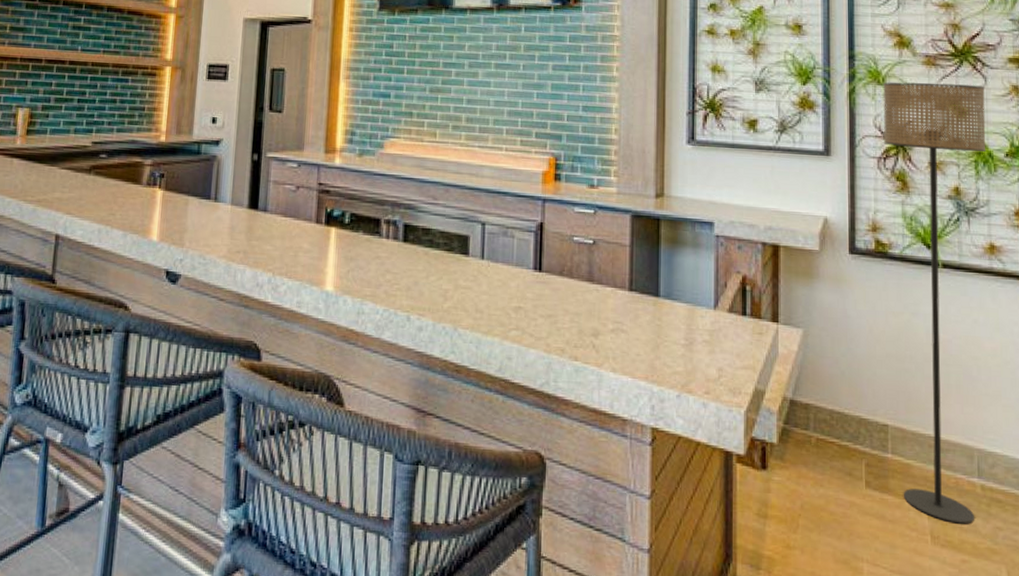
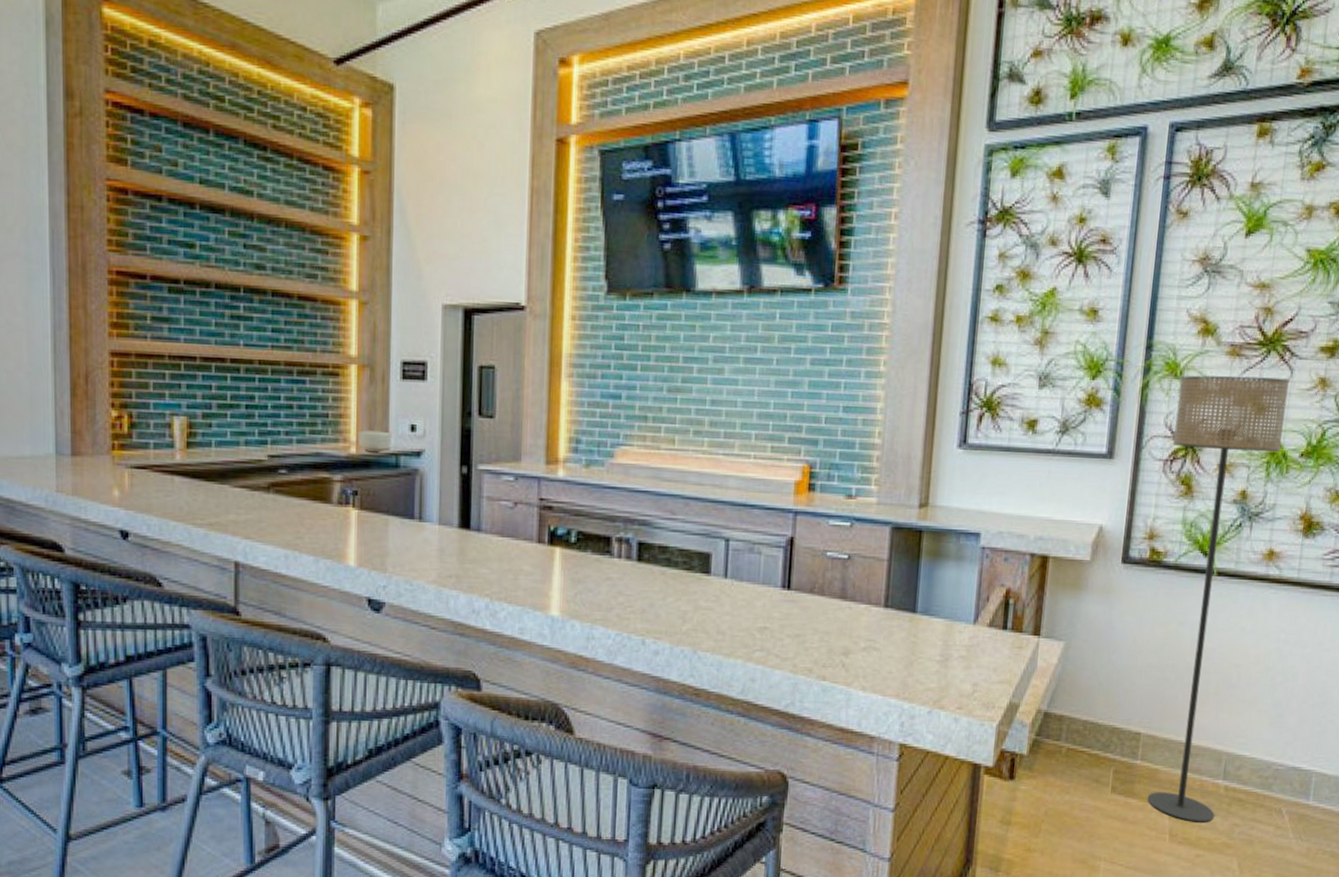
bowl: none [167,121,196,141] -> present [357,430,392,453]

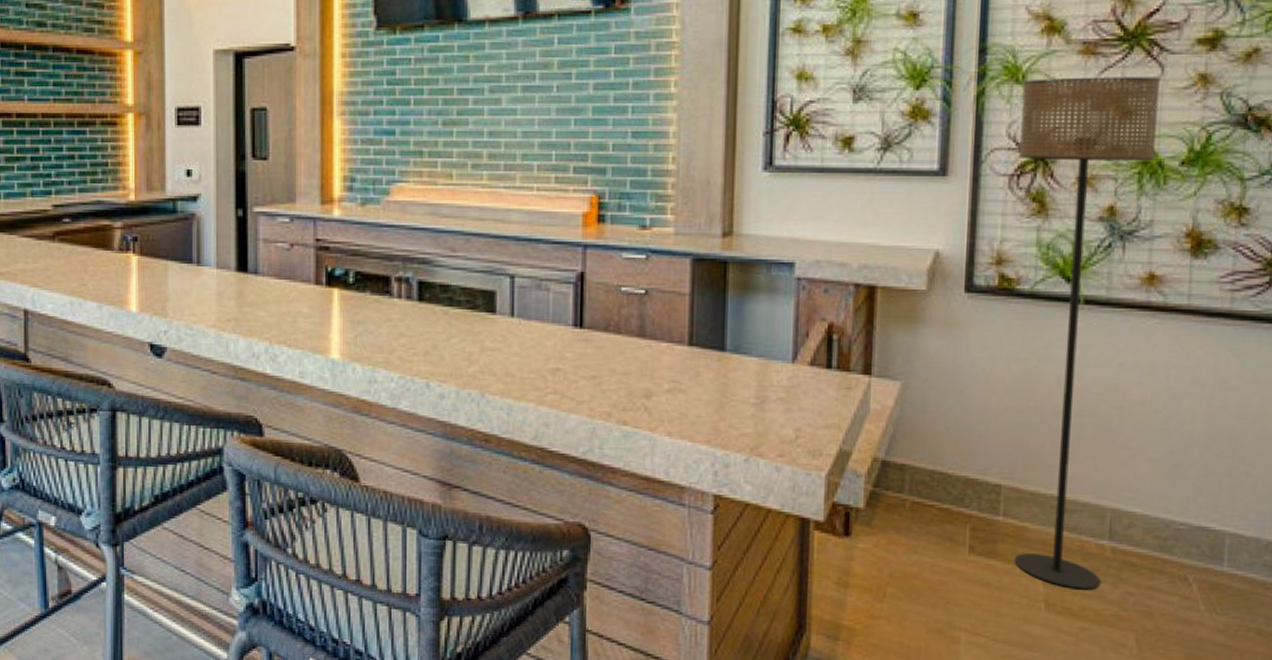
bowl: present [357,430,392,453] -> none [136,177,169,198]

